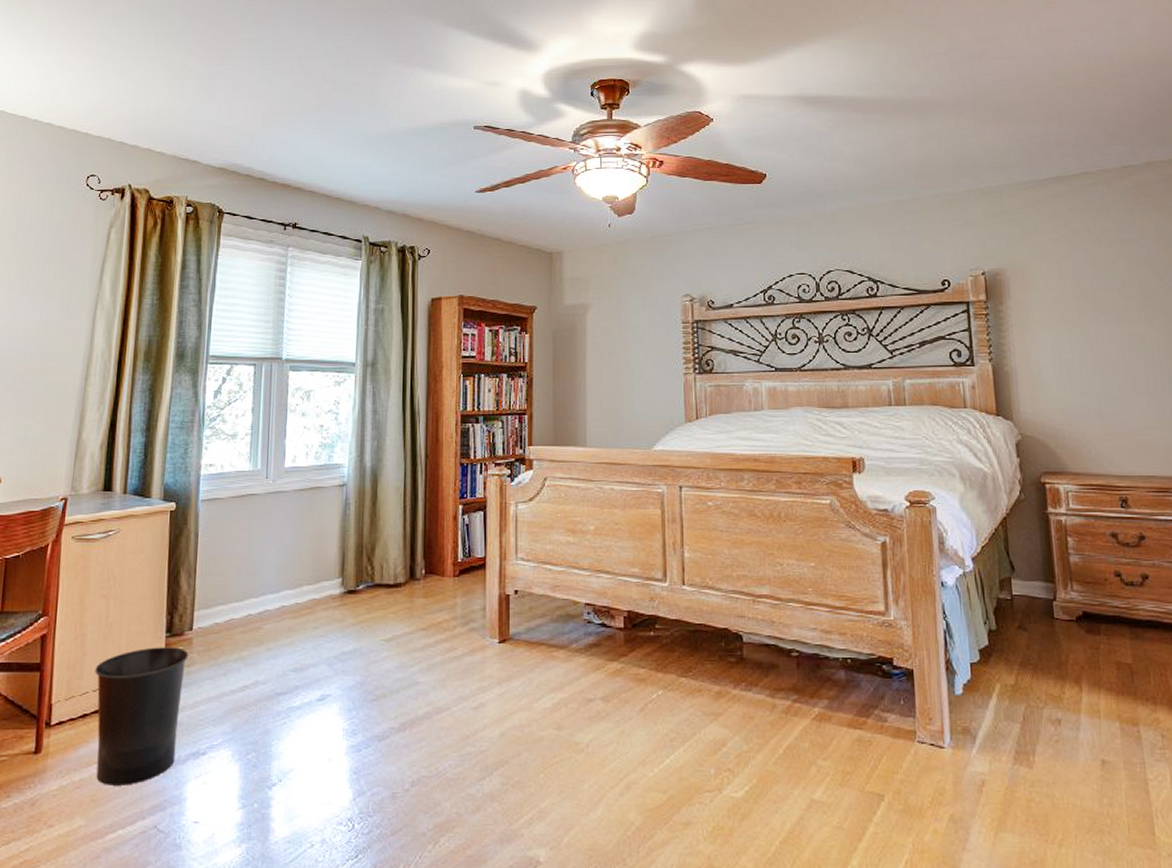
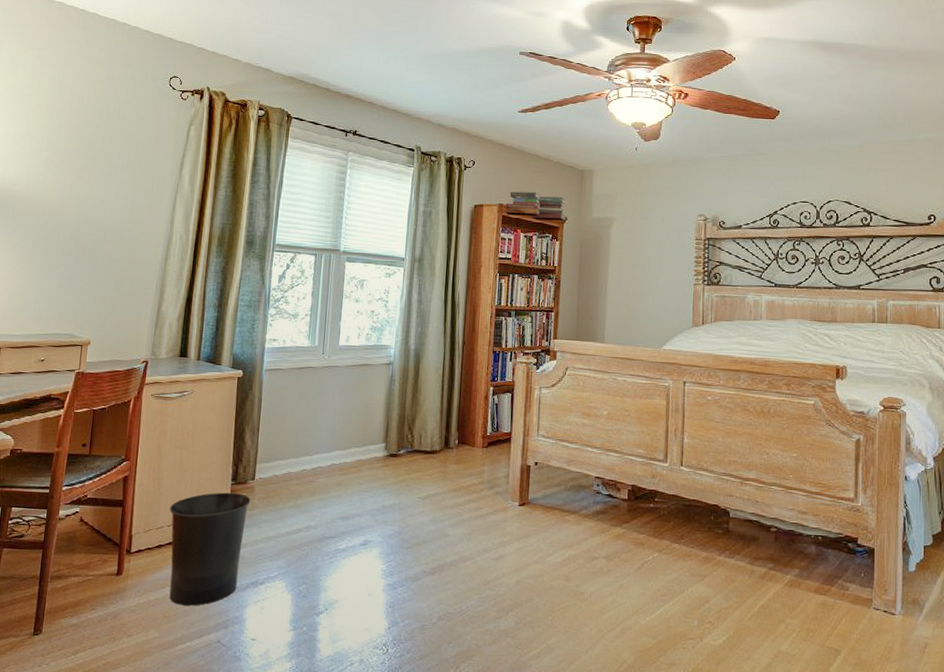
books: none [466,280,505,308] -> present [505,191,540,217]
books: none [496,284,535,311] -> present [531,196,566,221]

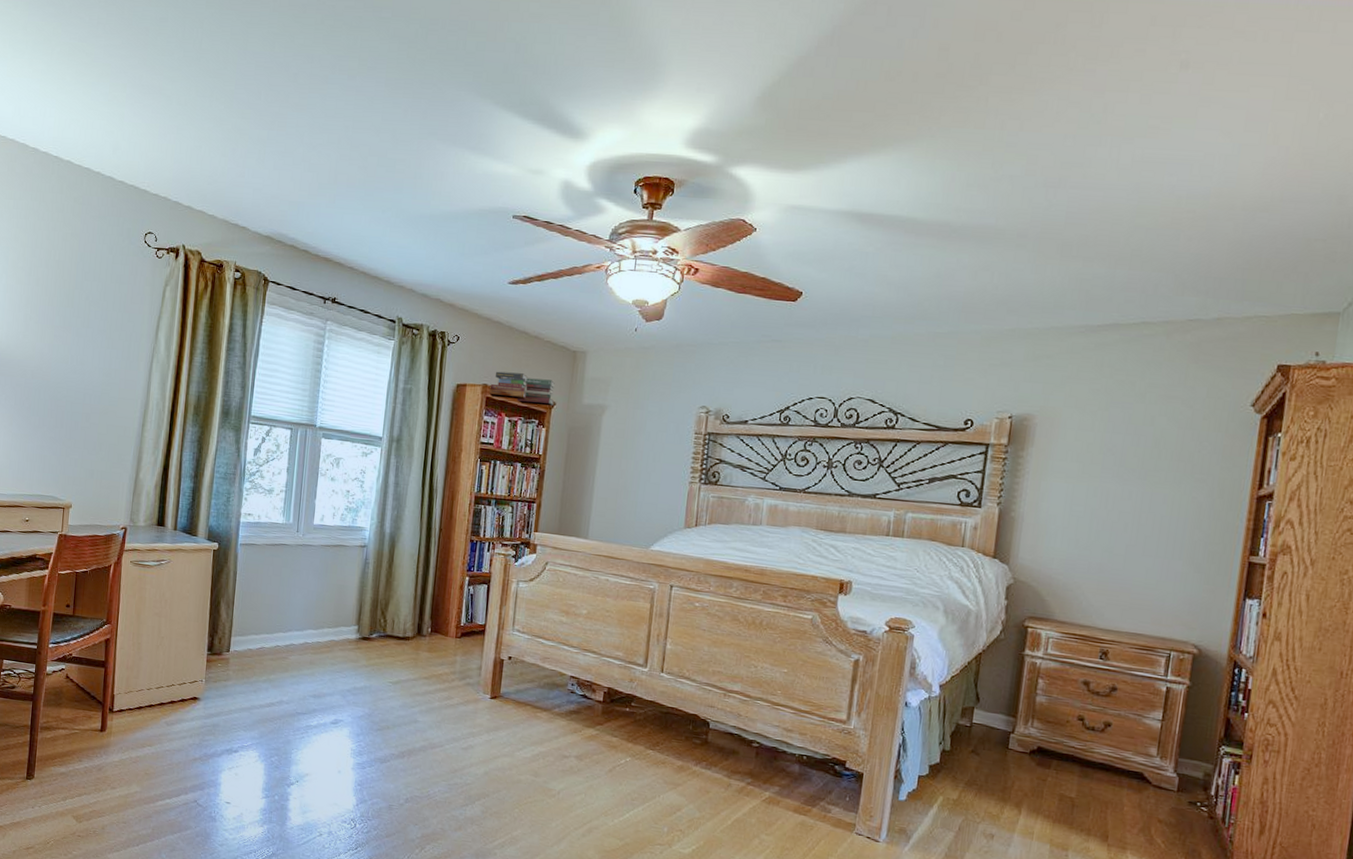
waste bin: present [169,492,251,606] -> none [149,661,226,767]

